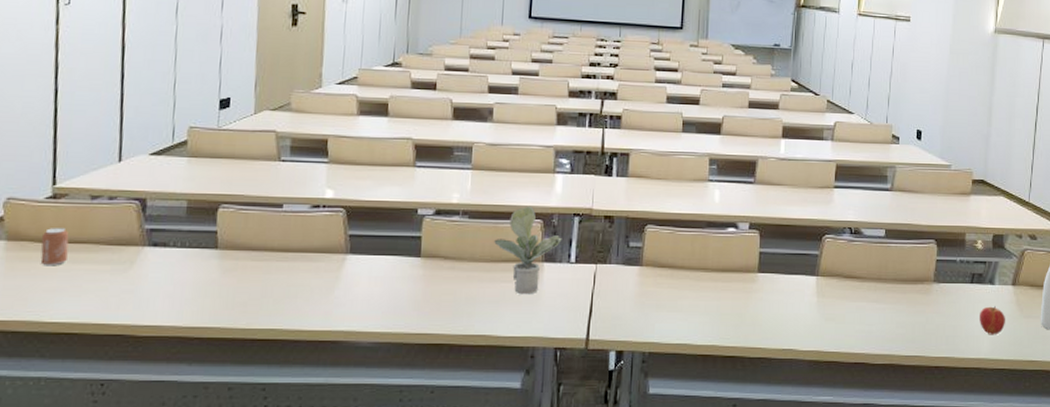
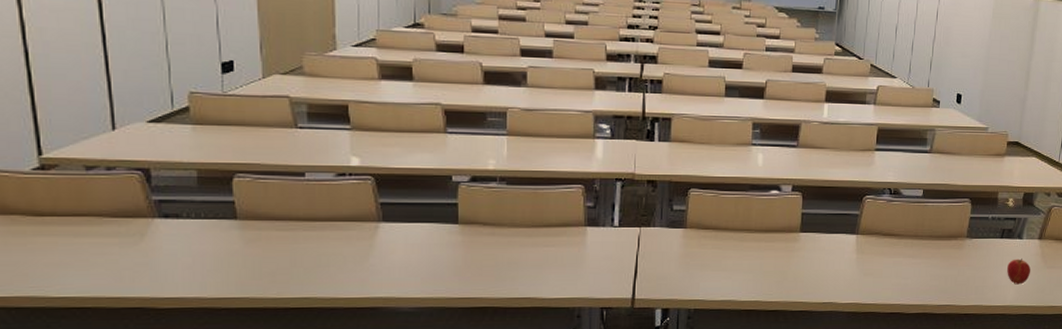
can: present [40,228,69,266] -> none [33,201,67,241]
potted plant: present [494,205,562,295] -> none [535,171,605,258]

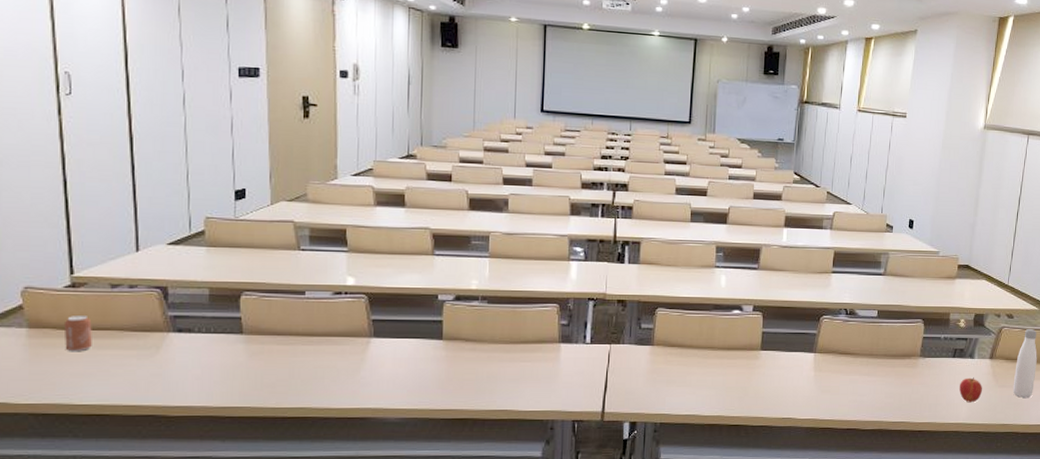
can: none [33,201,67,241] -> present [63,316,92,352]

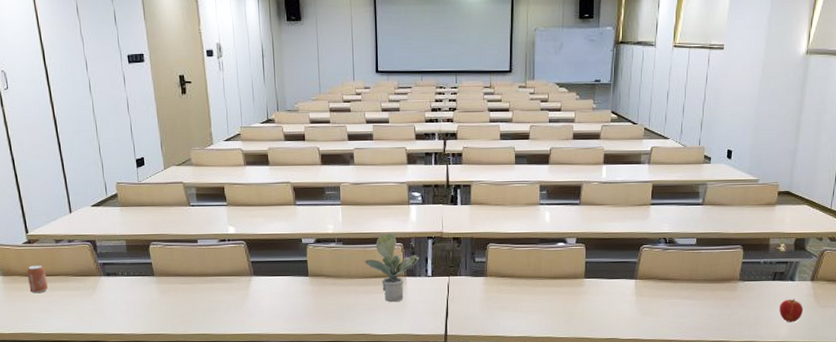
potted plant: none [513,291,578,373] -> present [365,232,420,302]

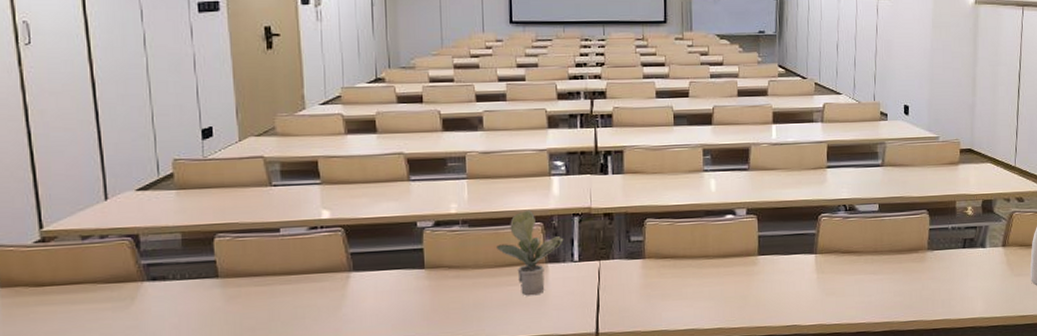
can: present [26,265,48,294] -> none [35,271,65,310]
apple: present [779,299,803,323] -> none [973,268,997,296]

